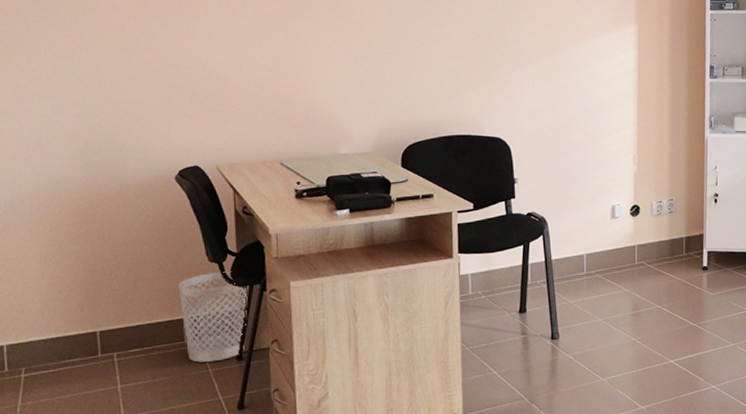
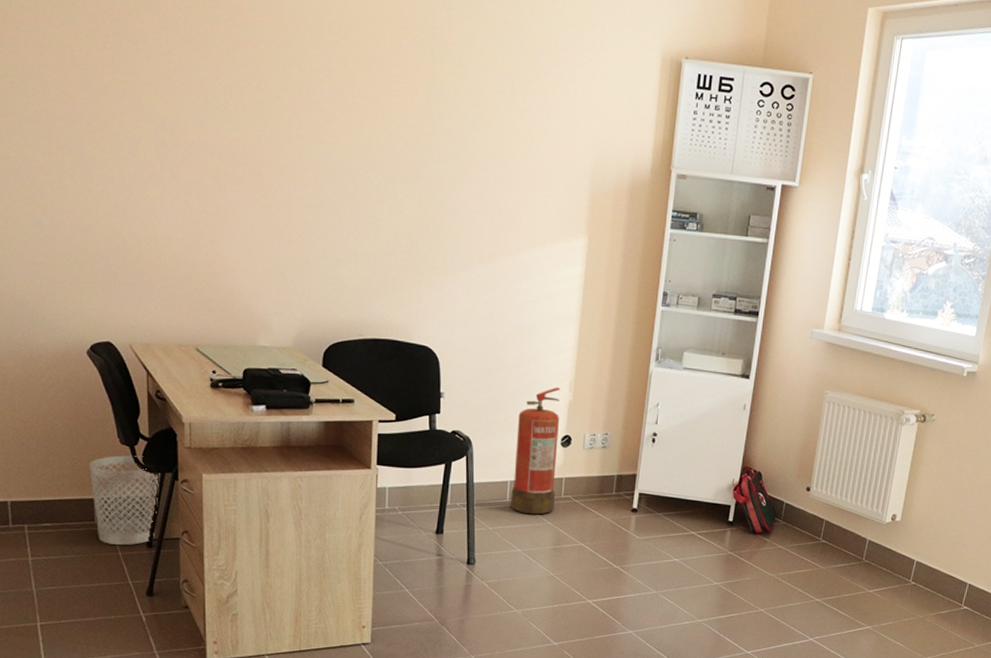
fire extinguisher: none [588,161,630,284] -> present [511,387,560,515]

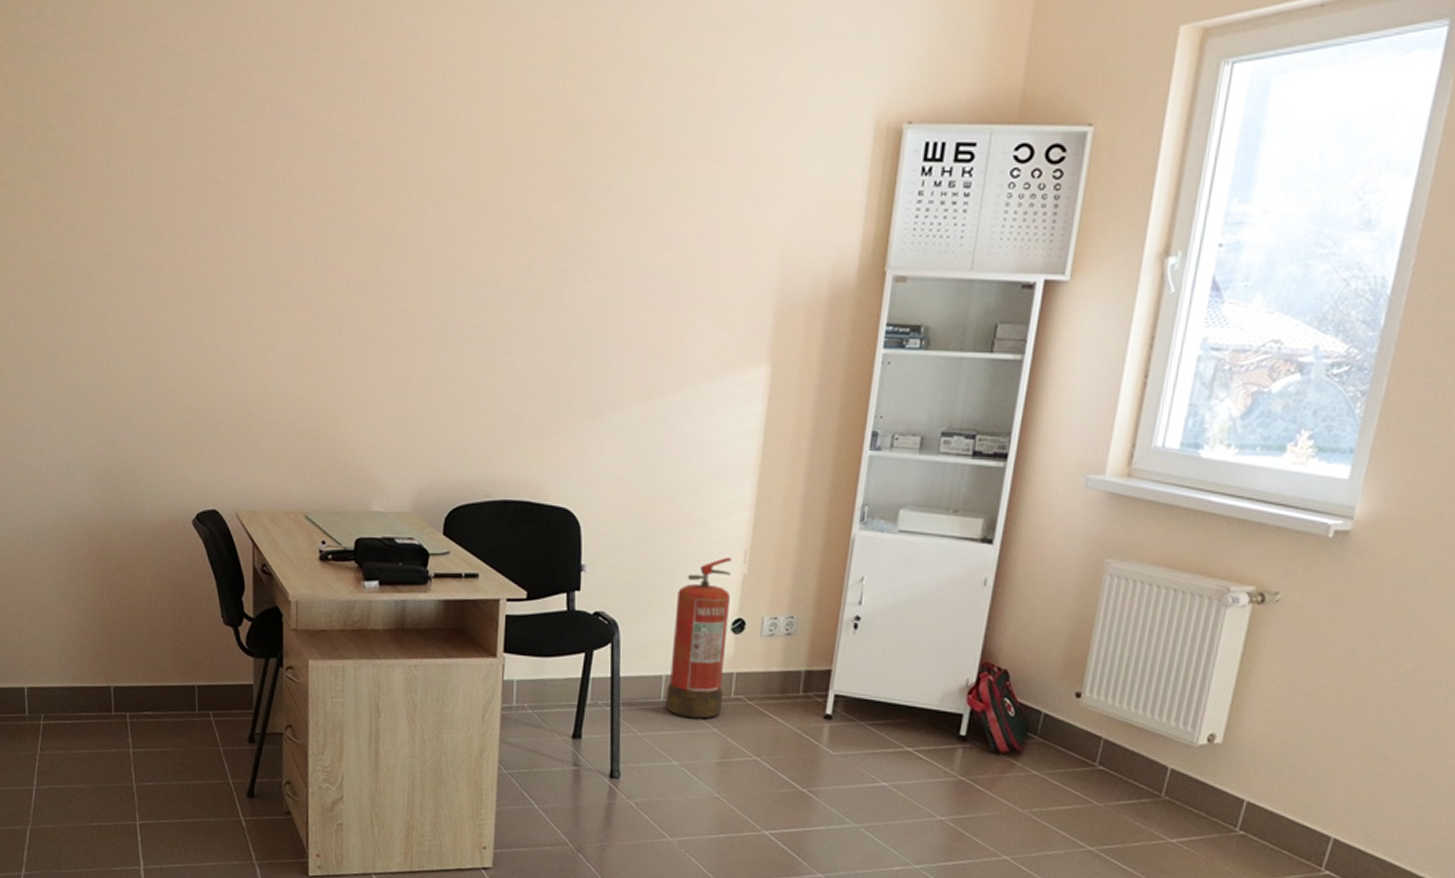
wastebasket: present [89,455,160,545] -> none [192,637,264,739]

